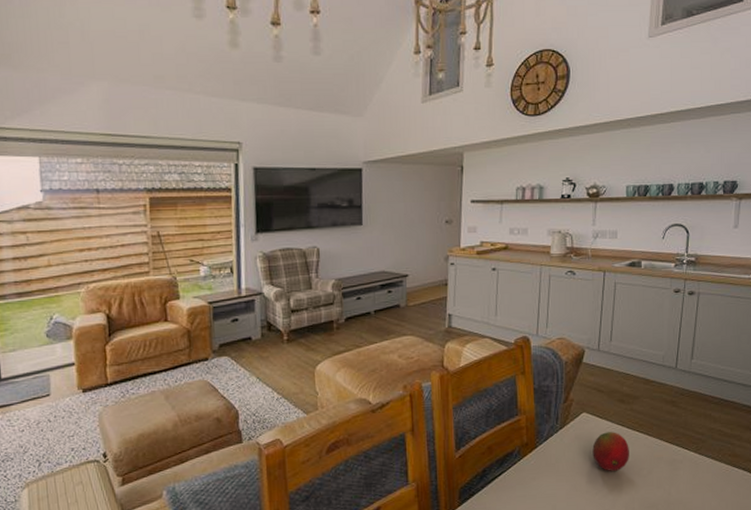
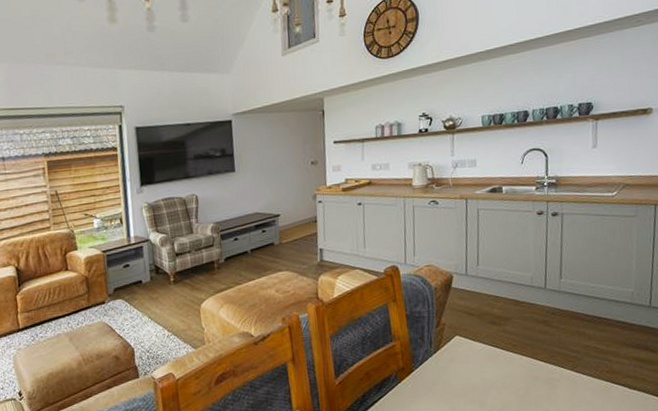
fruit: present [592,432,629,471] -> none [467,353,505,392]

